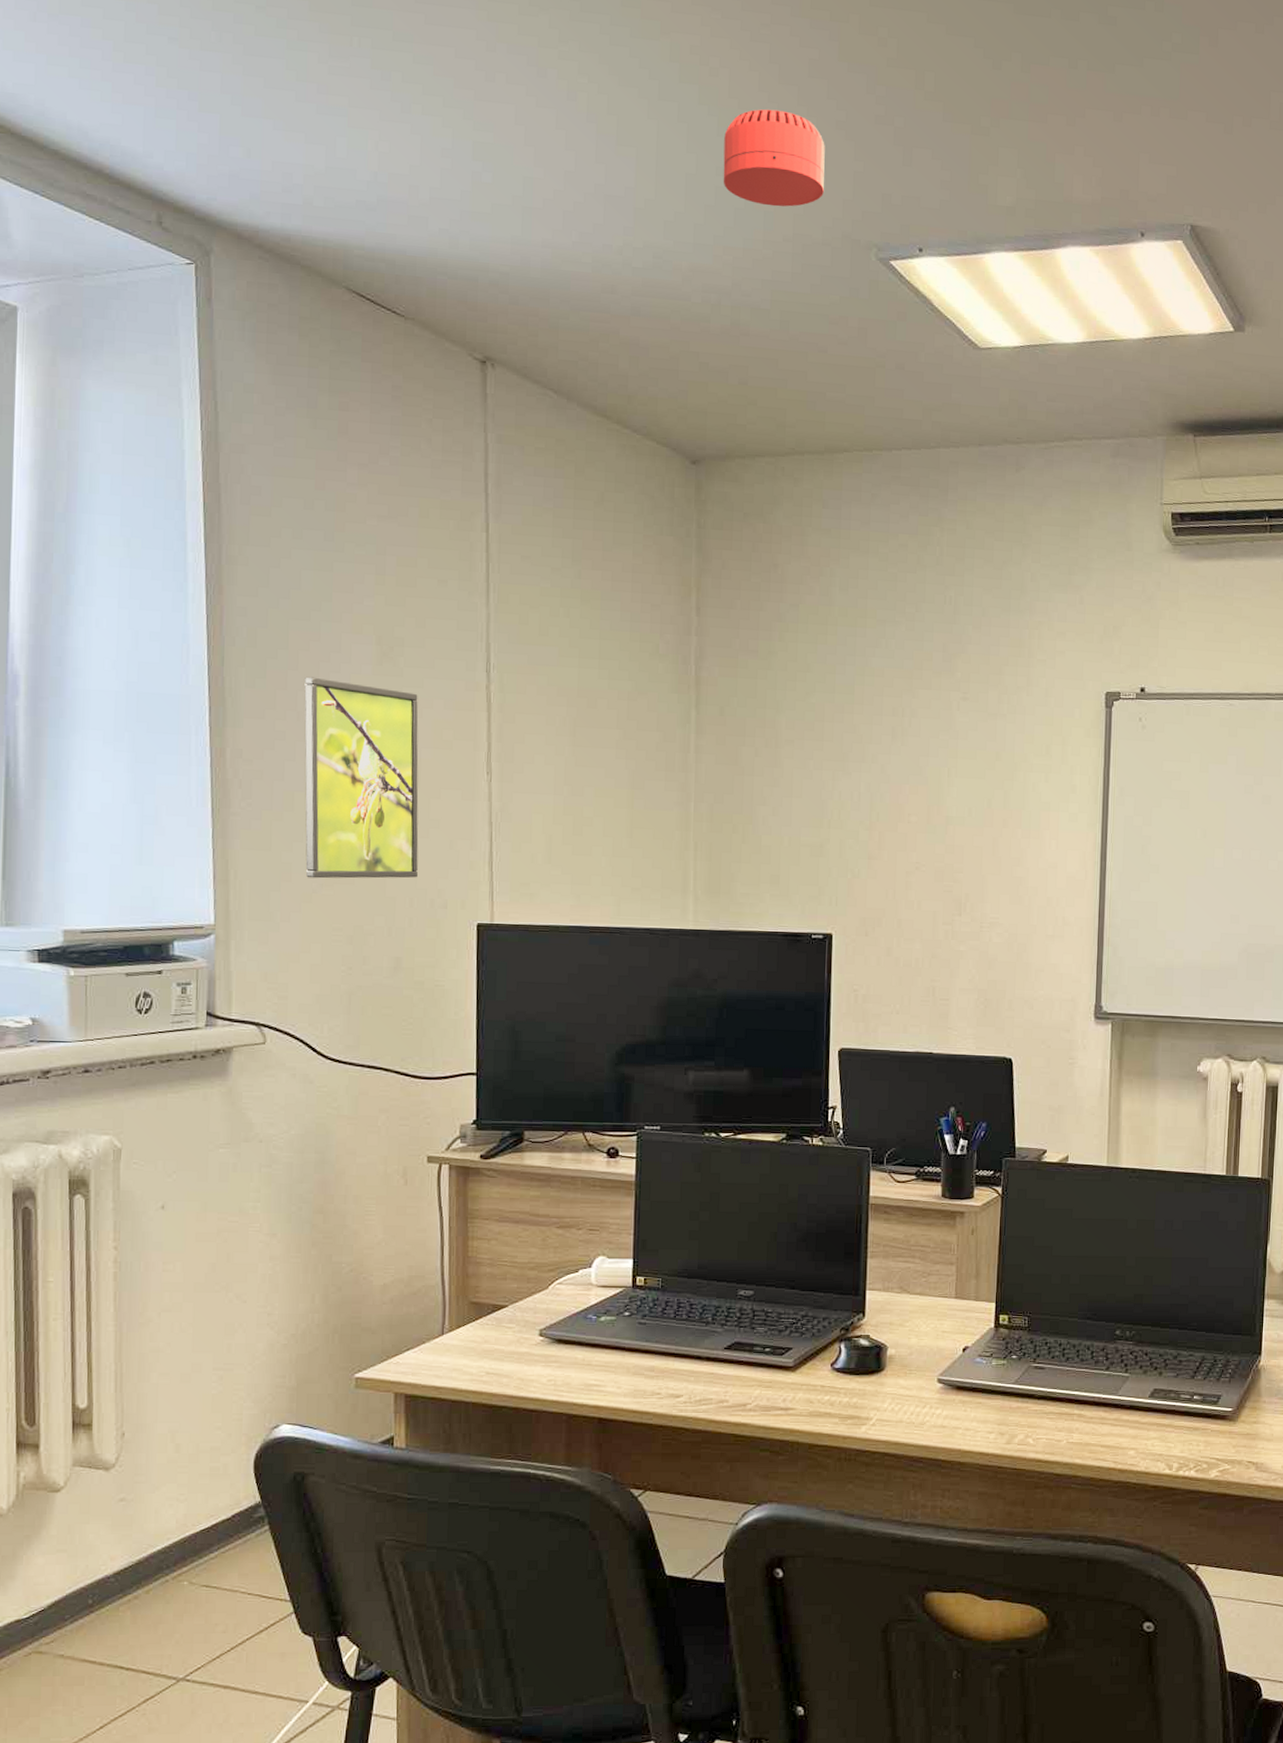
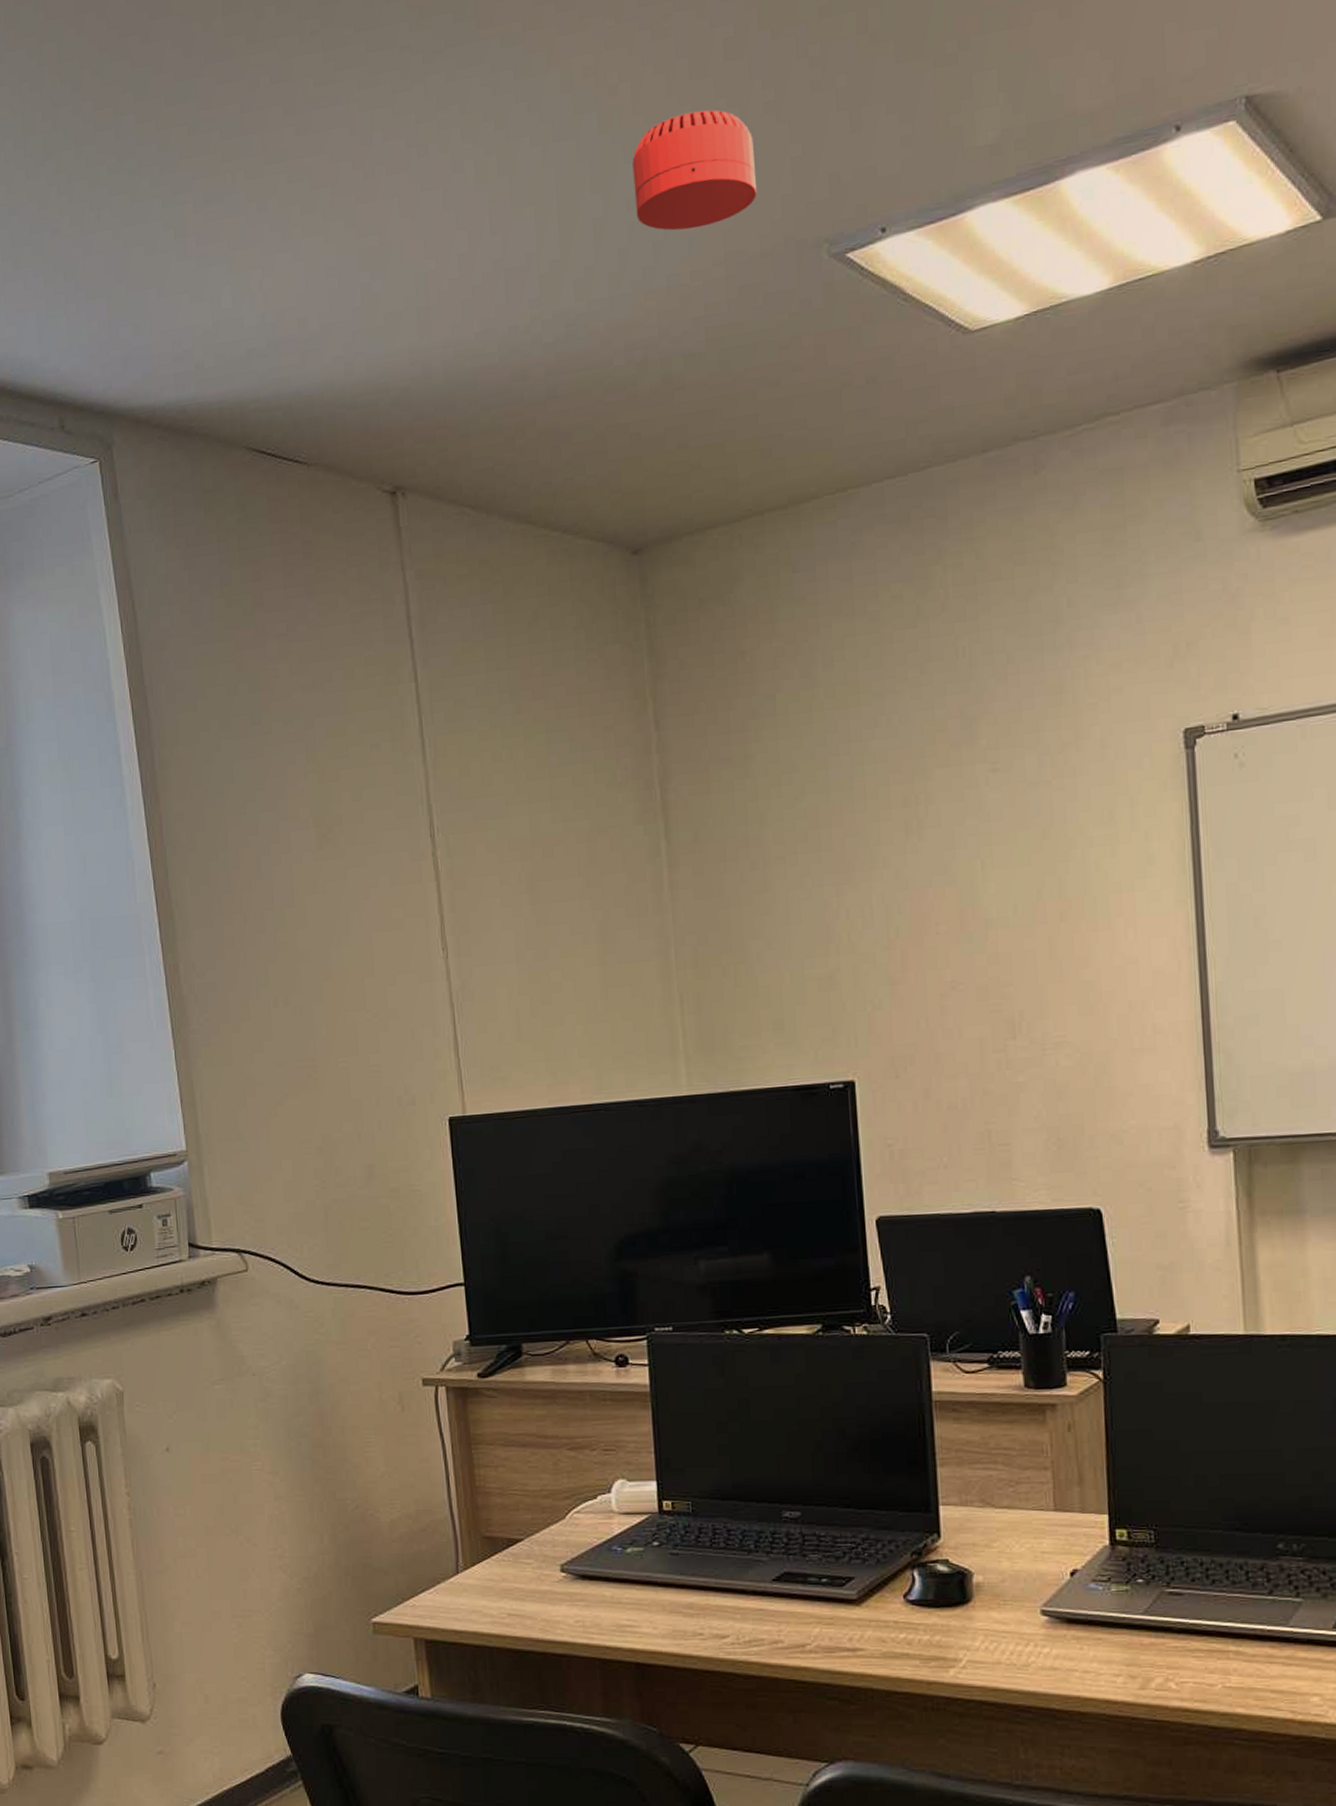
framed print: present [304,677,419,879] -> none [247,873,382,1090]

